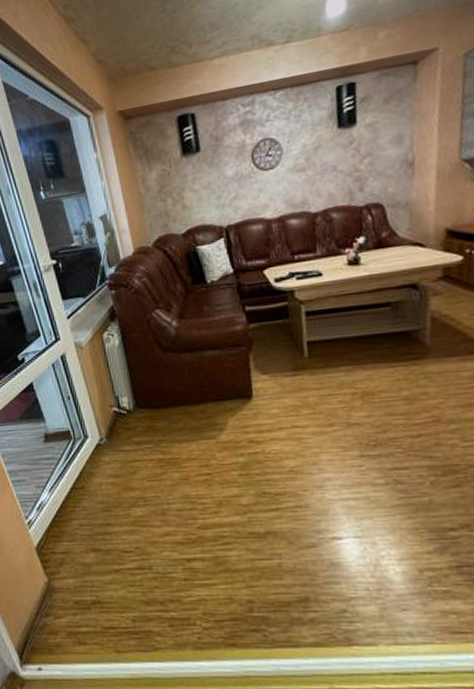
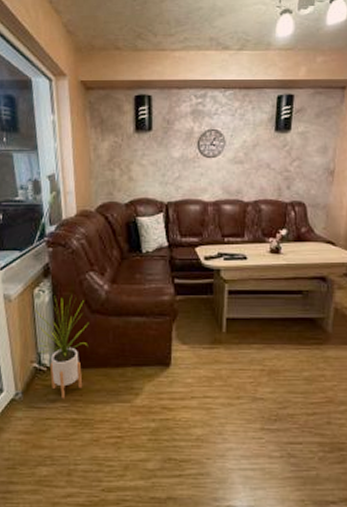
house plant: none [106,335,165,441] -> present [34,294,89,399]

